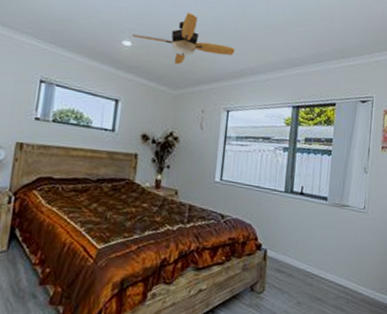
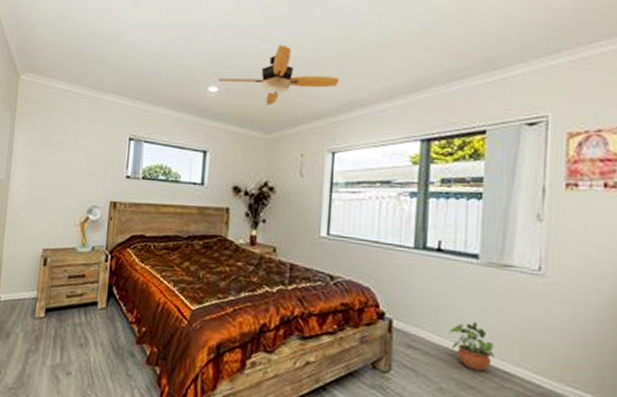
potted plant: none [306,248,334,286] -> present [449,321,494,371]

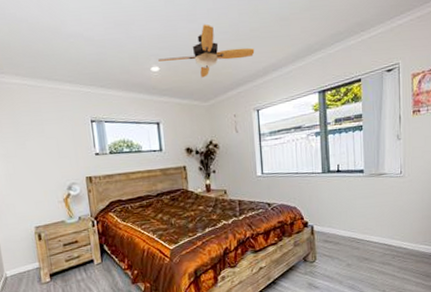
potted plant: present [449,321,494,371] -> none [350,216,378,248]

